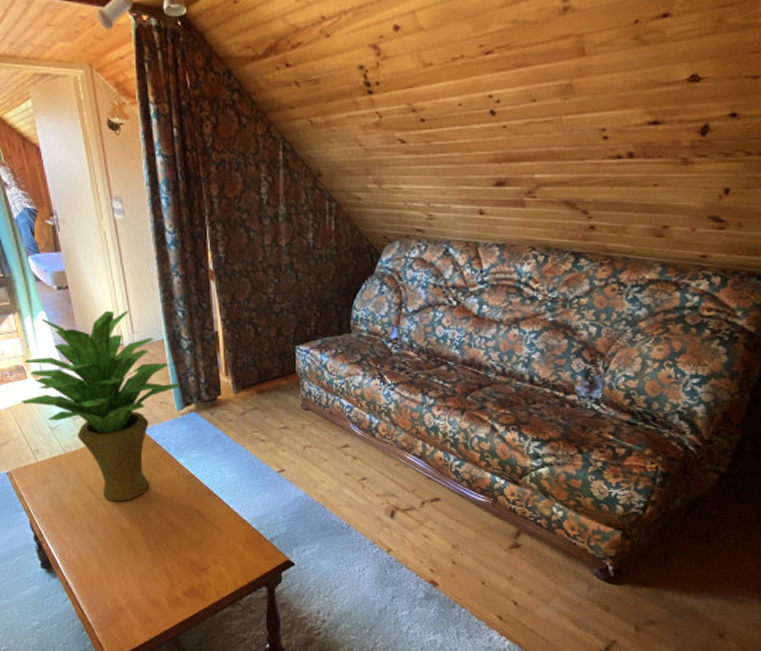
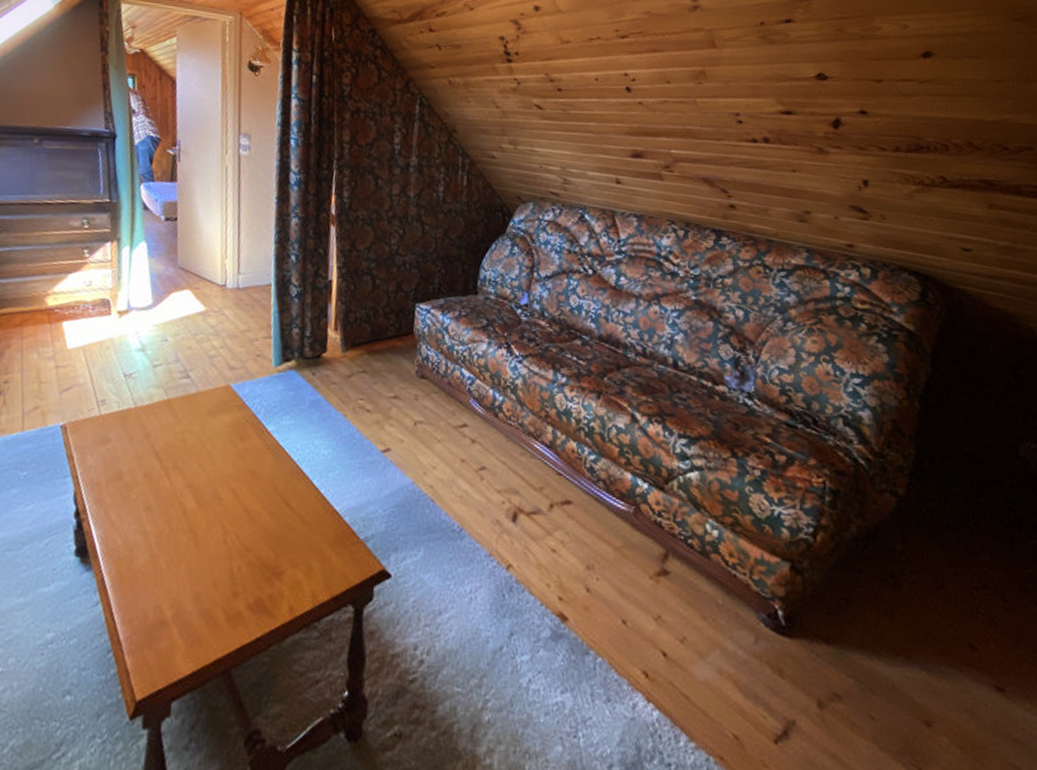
potted plant: present [21,310,180,502] -> none [97,247,282,474]

